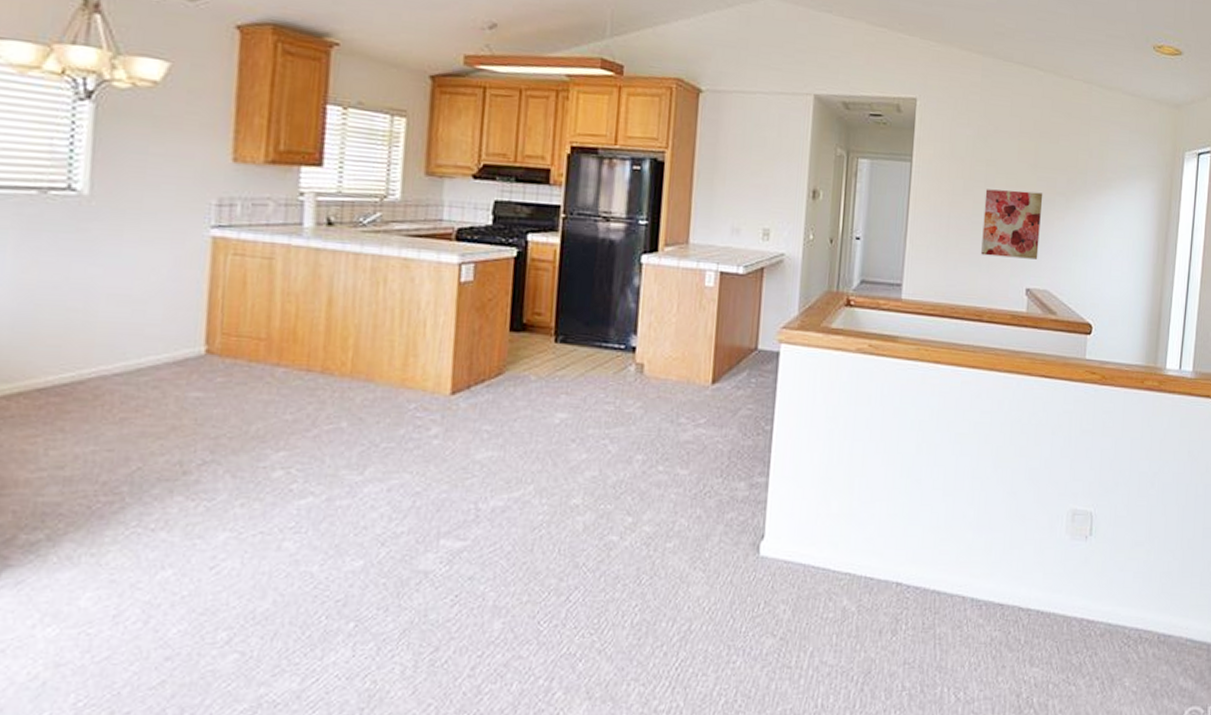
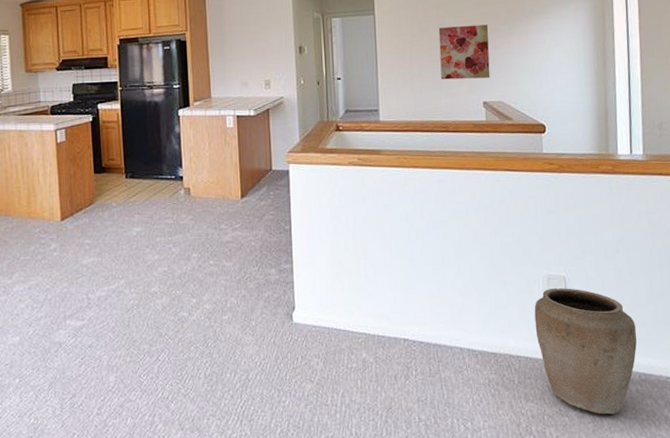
vase: none [1051,527,1161,684] -> present [534,288,637,415]

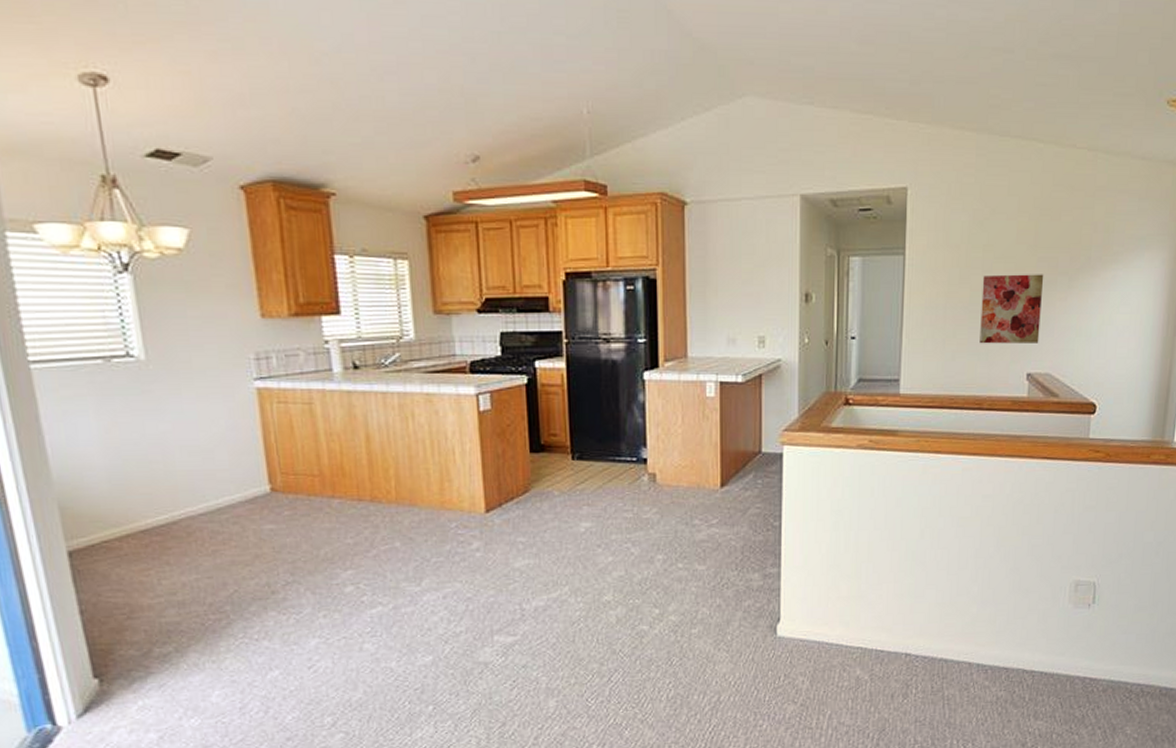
vase: present [534,288,637,415] -> none [1055,595,1164,732]

